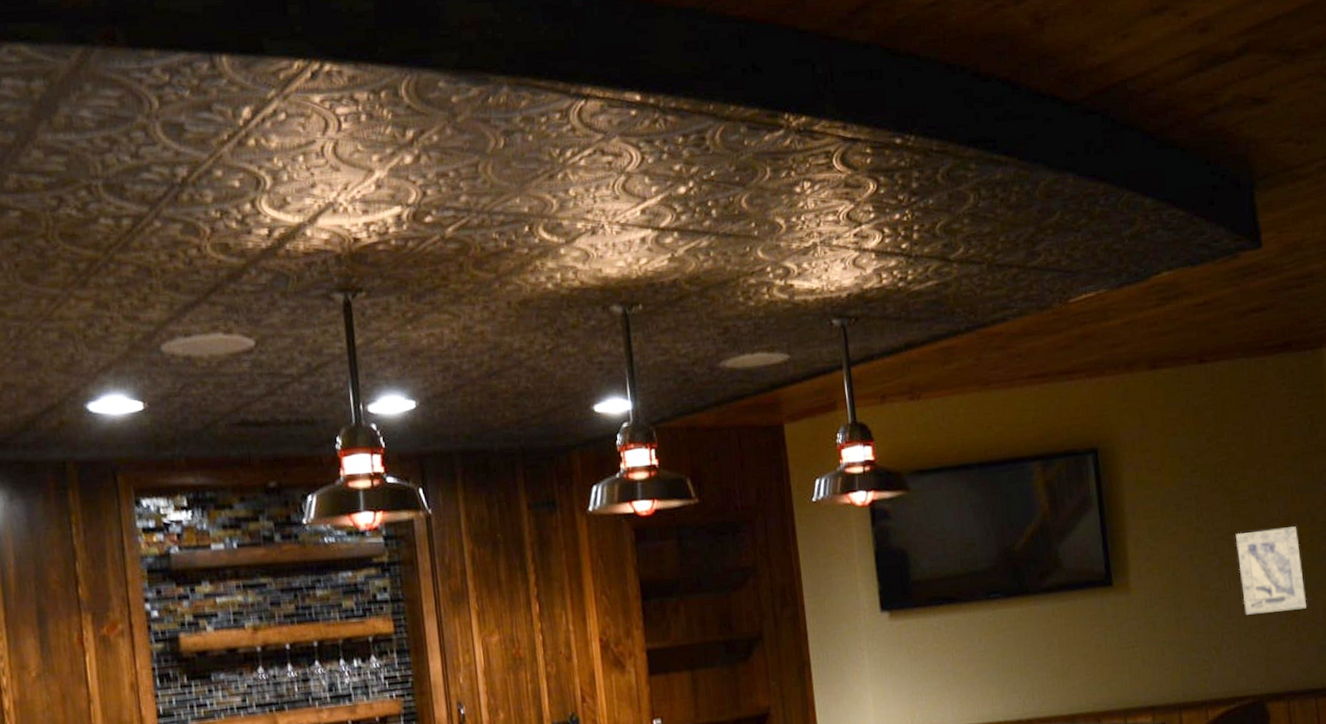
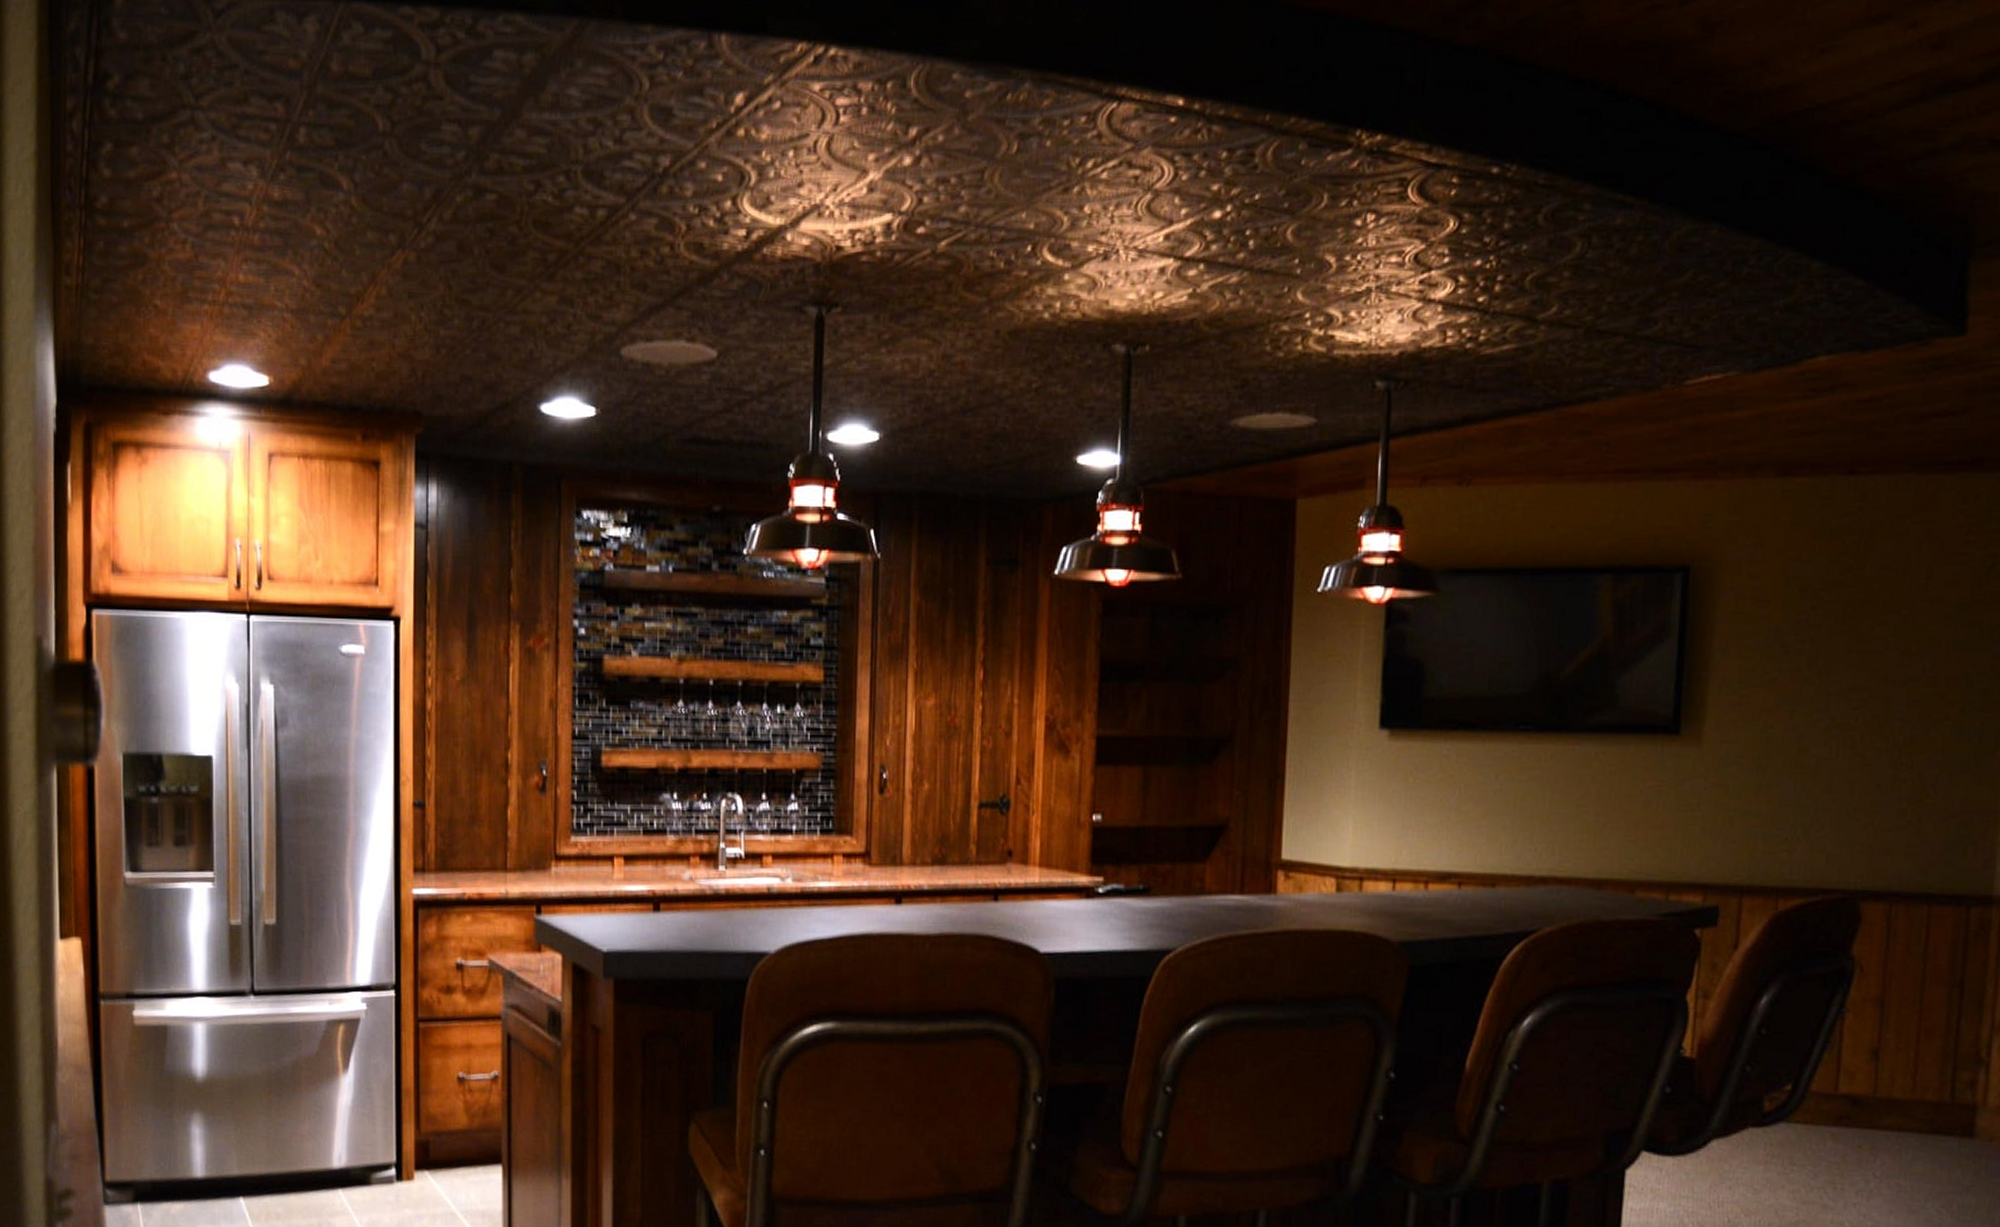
wall art: present [1235,526,1306,615] -> none [1851,689,1945,794]

